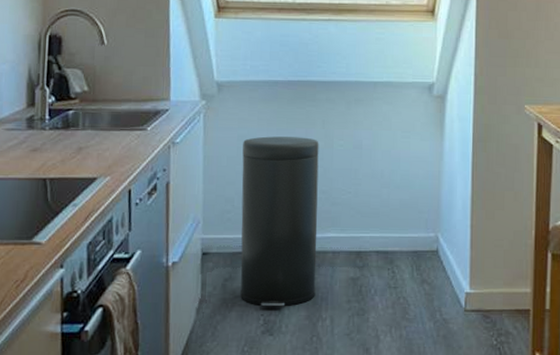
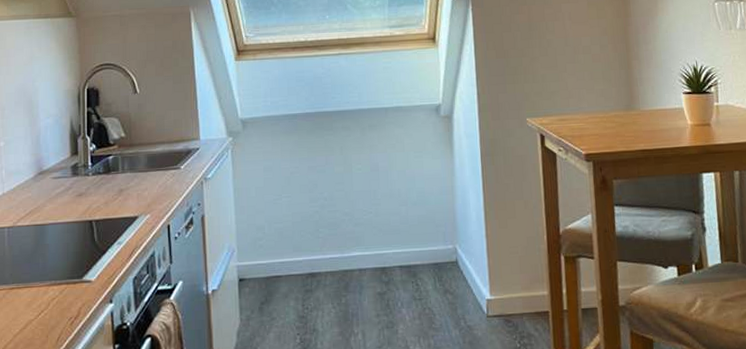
pedal bin: present [240,136,319,307] -> none [269,164,346,326]

